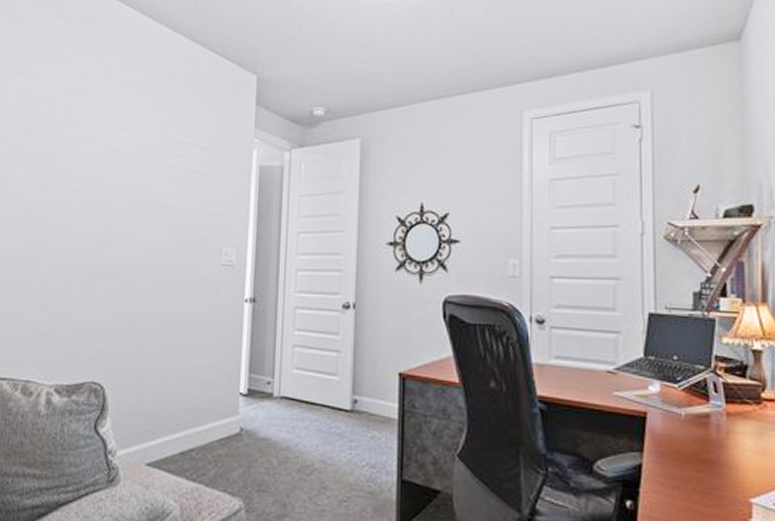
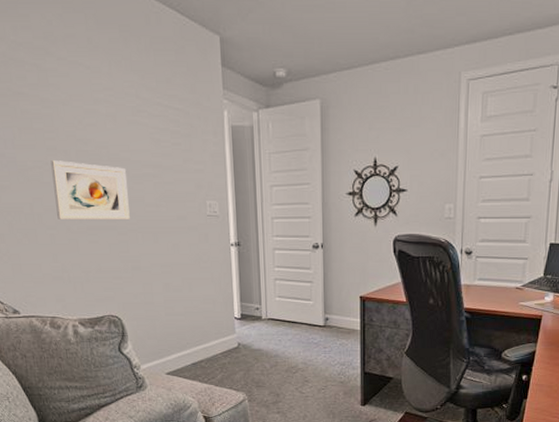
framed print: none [56,200,140,267] -> present [50,160,130,219]

